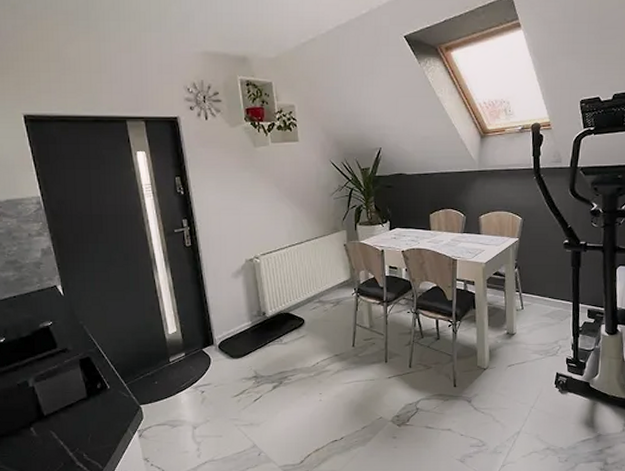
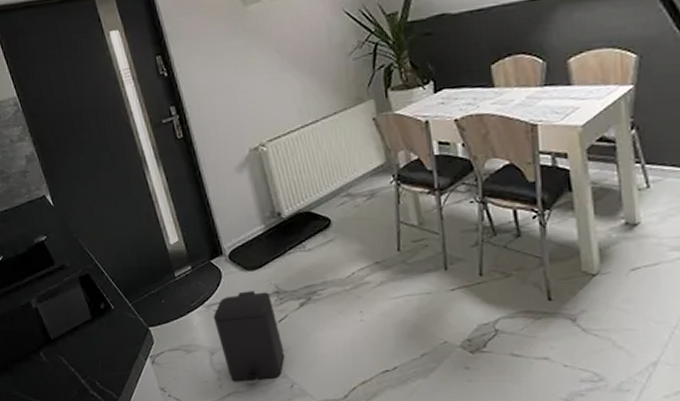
pedal bin: none [199,375,256,453] -> present [213,291,285,384]

